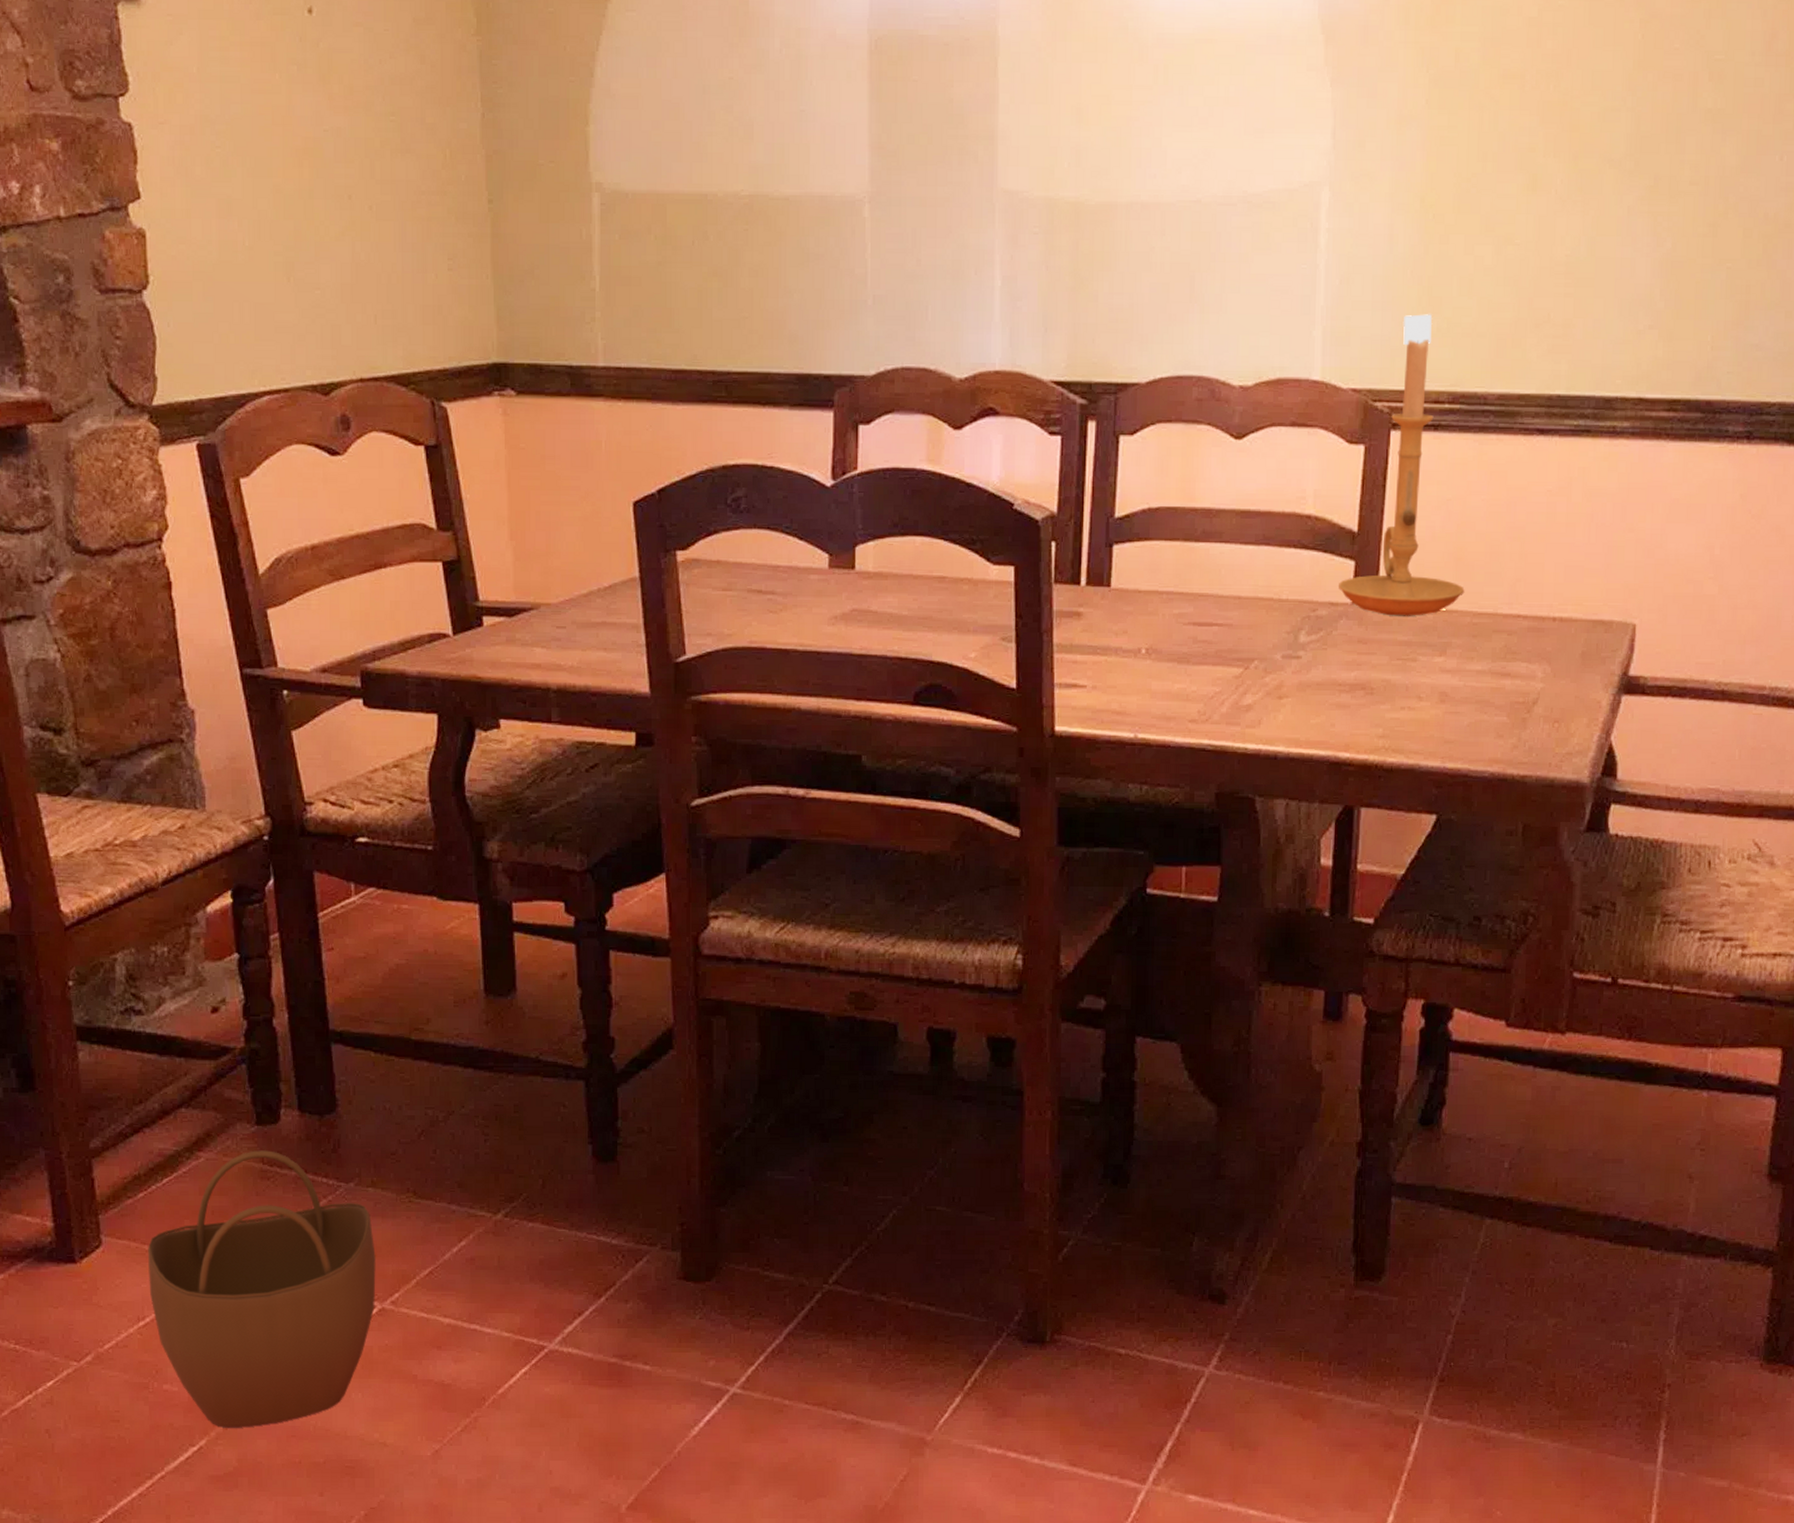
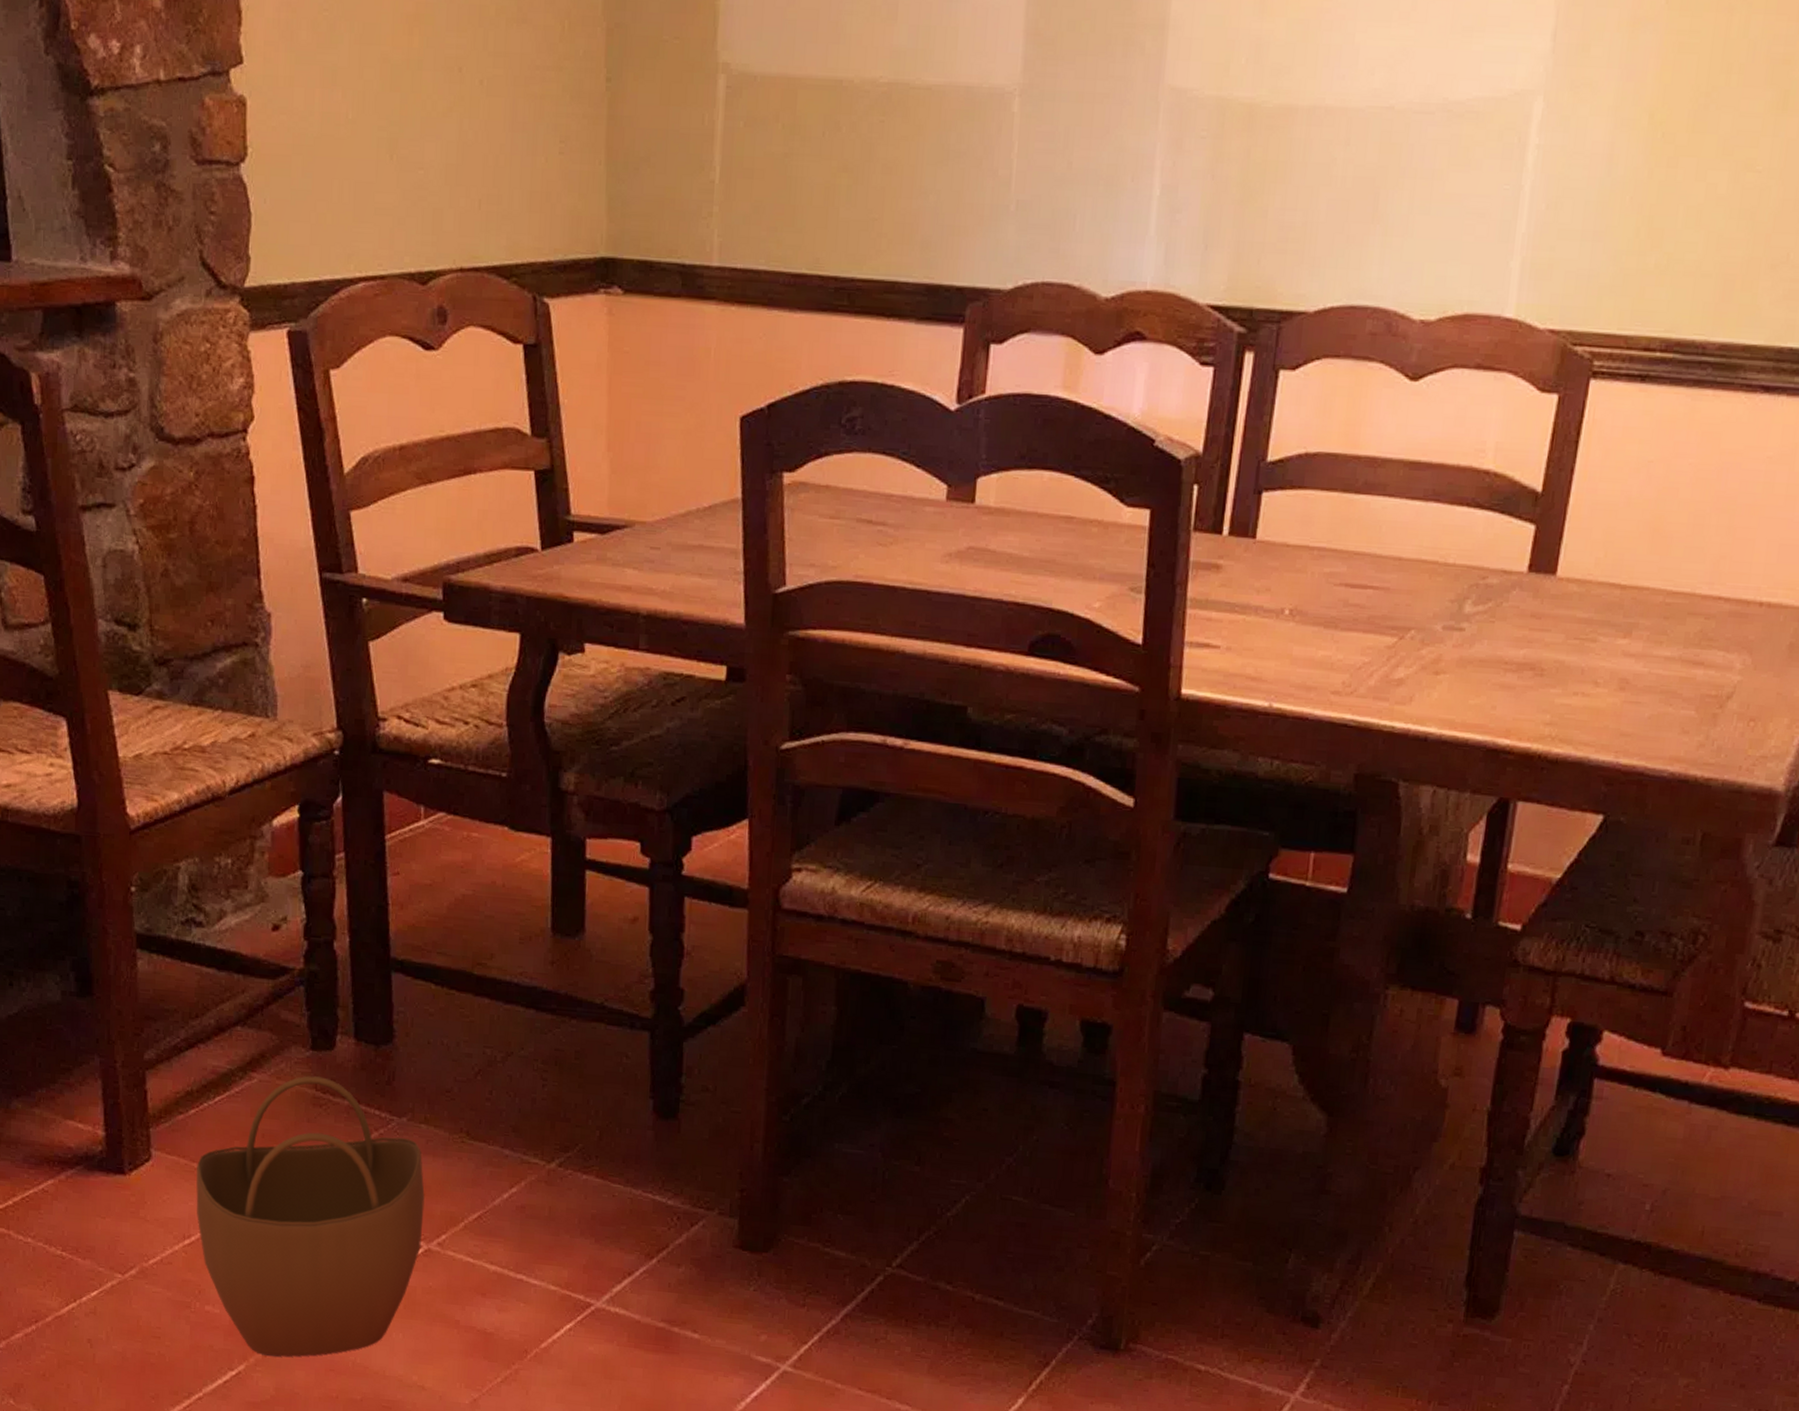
candle holder: present [1338,314,1465,616] -> none [1513,247,1660,591]

